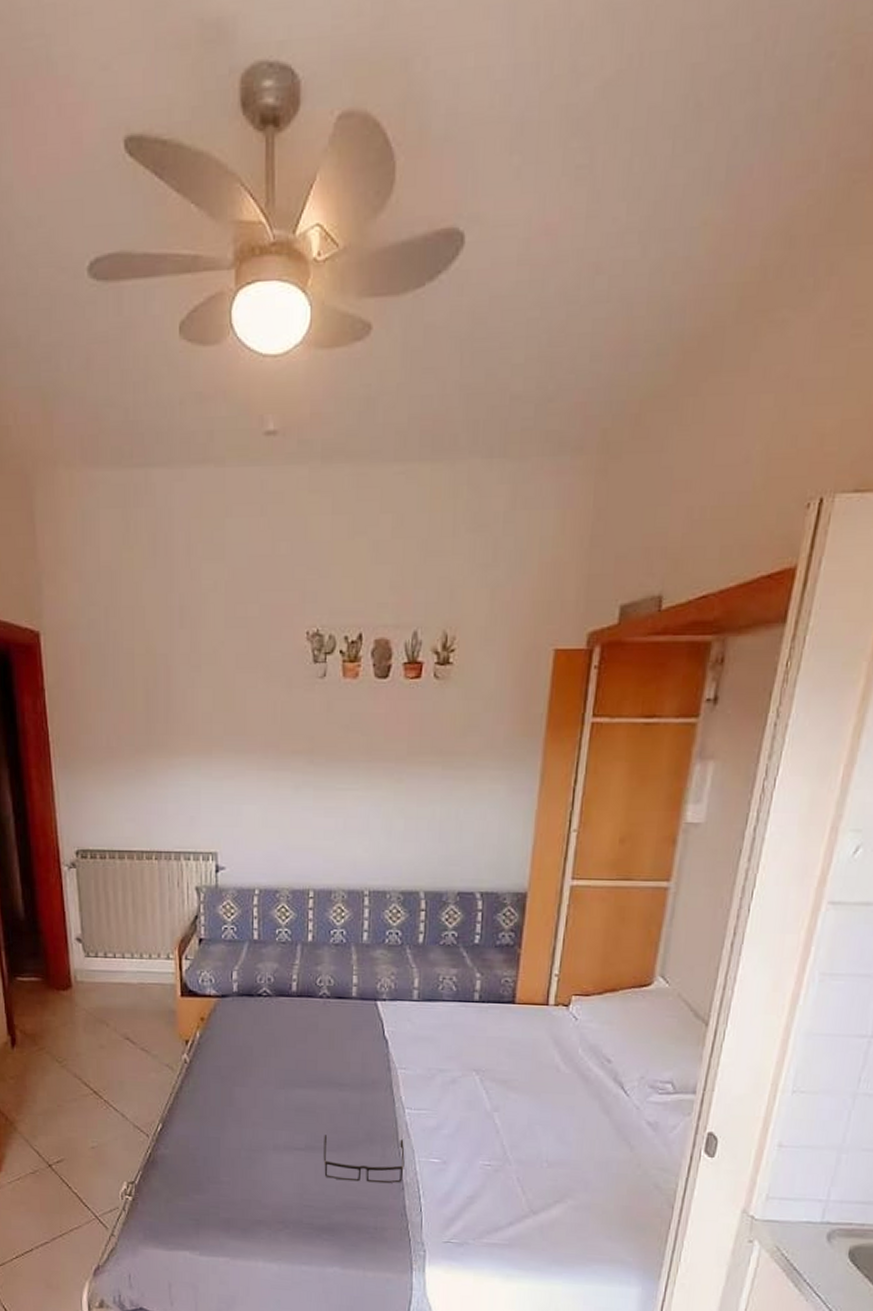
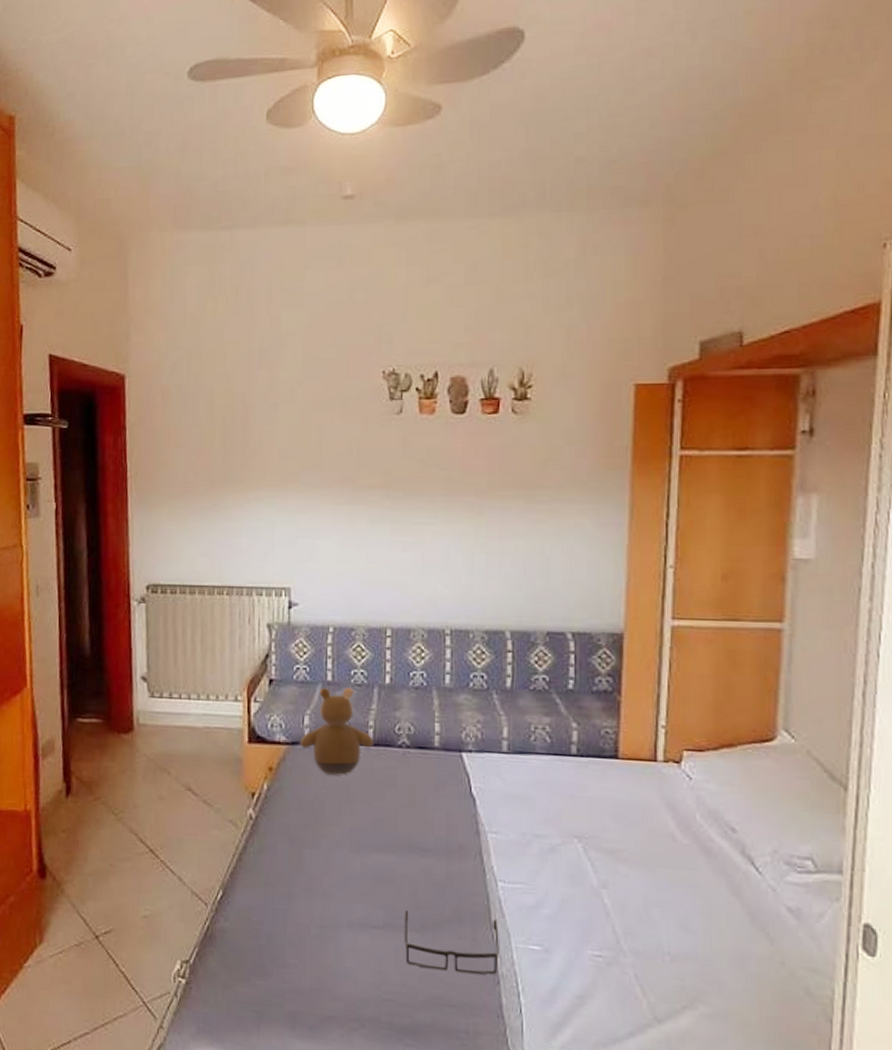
bear: none [228,945,297,1023] -> present [299,688,374,775]

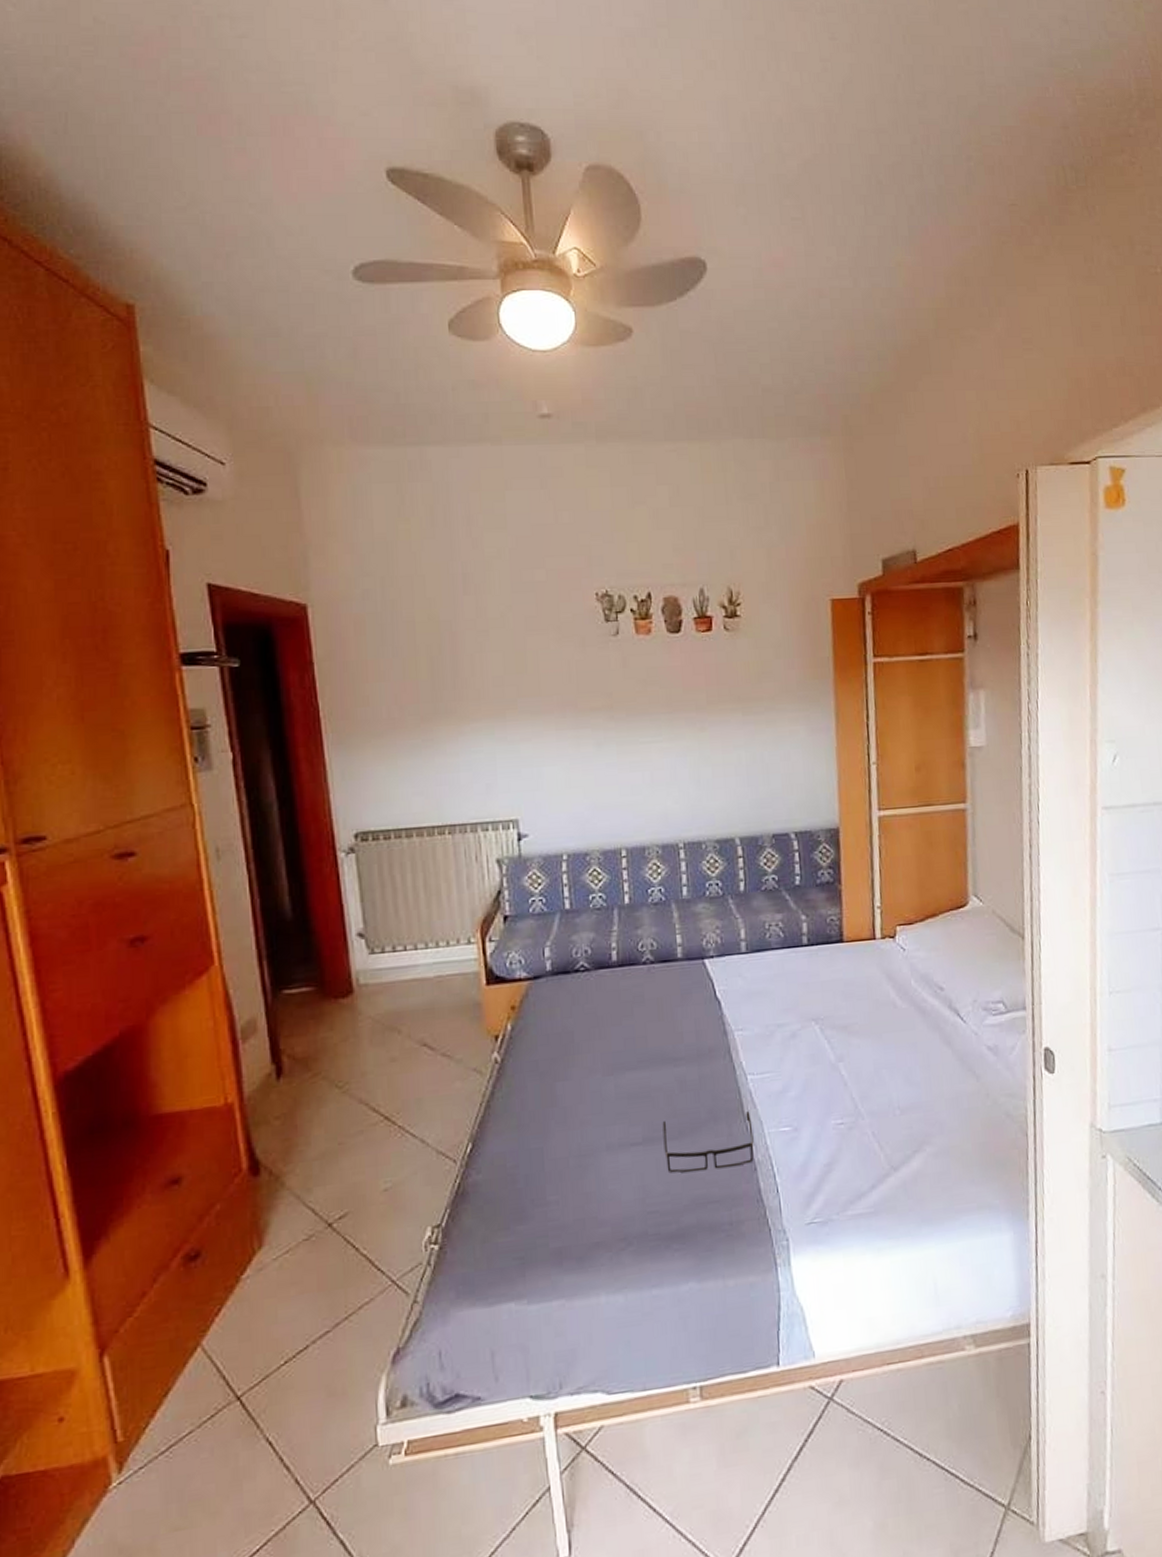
bear: present [299,688,374,775] -> none [541,913,618,1003]

